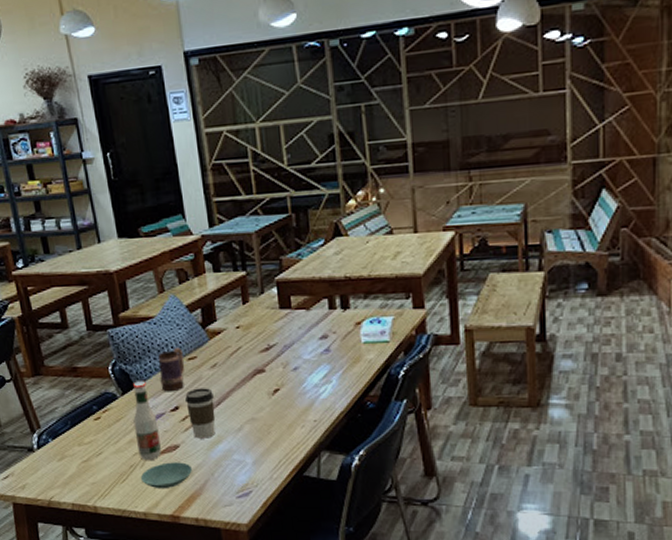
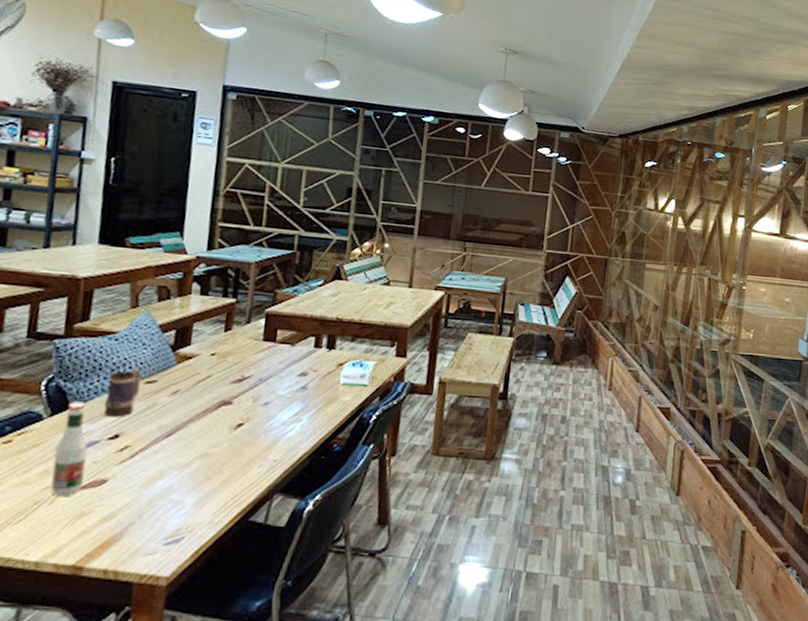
saucer: present [141,462,192,489] -> none [45,500,116,533]
coffee cup: present [185,388,216,439] -> none [128,415,166,474]

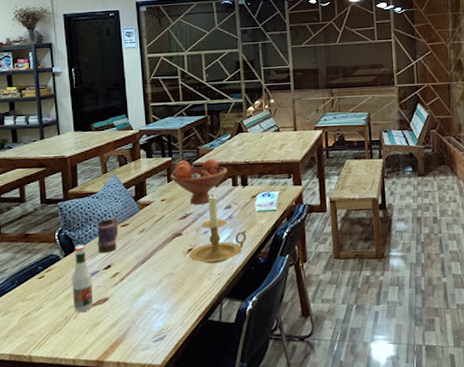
fruit bowl: none [228,304,312,367] -> present [170,158,228,205]
candle holder: none [237,354,322,447] -> present [189,194,246,264]

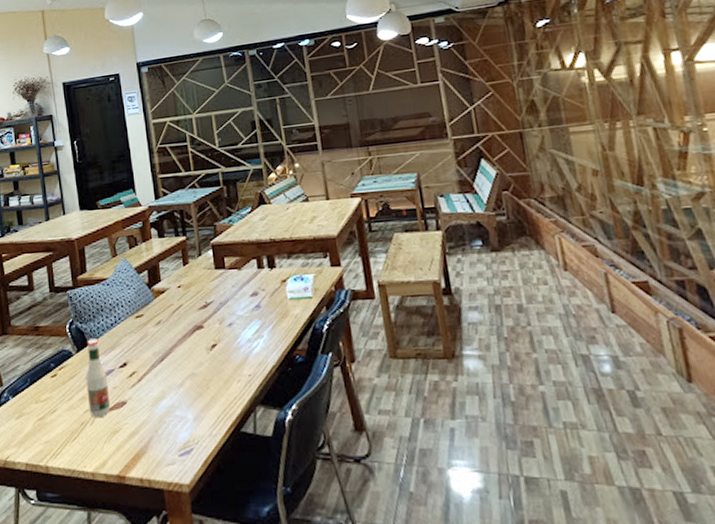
mug: present [97,217,119,253] -> none [109,307,133,349]
fruit bowl: present [170,158,228,205] -> none [185,236,251,292]
candle holder: present [189,194,246,264] -> none [213,278,279,363]

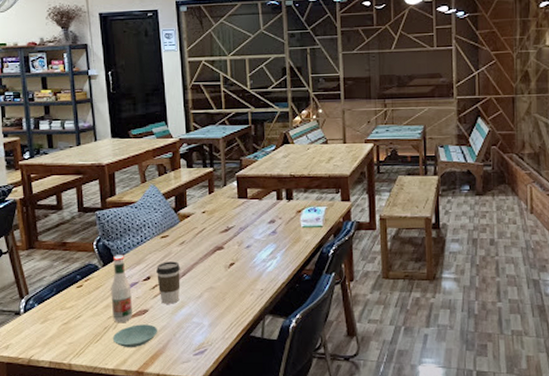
saucer: none [91,419,138,448] -> present [113,324,157,348]
coffee cup: none [132,344,160,395] -> present [156,261,181,304]

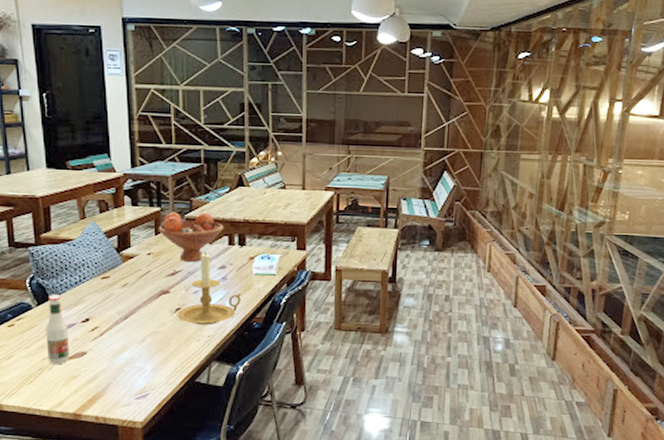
saucer: present [113,324,157,348] -> none [48,367,96,390]
coffee cup: present [156,261,181,304] -> none [96,303,122,347]
fruit bowl: none [211,170,272,219] -> present [157,211,224,263]
candle holder: none [231,207,291,279] -> present [177,251,241,325]

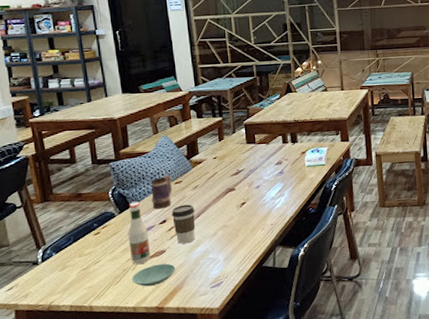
saucer: none [48,367,96,390] -> present [133,263,175,287]
mug: none [74,268,98,306] -> present [150,175,173,209]
coffee cup: none [96,303,122,347] -> present [172,204,196,244]
fruit bowl: present [157,211,224,263] -> none [221,117,278,162]
candle holder: present [177,251,241,325] -> none [242,151,297,216]

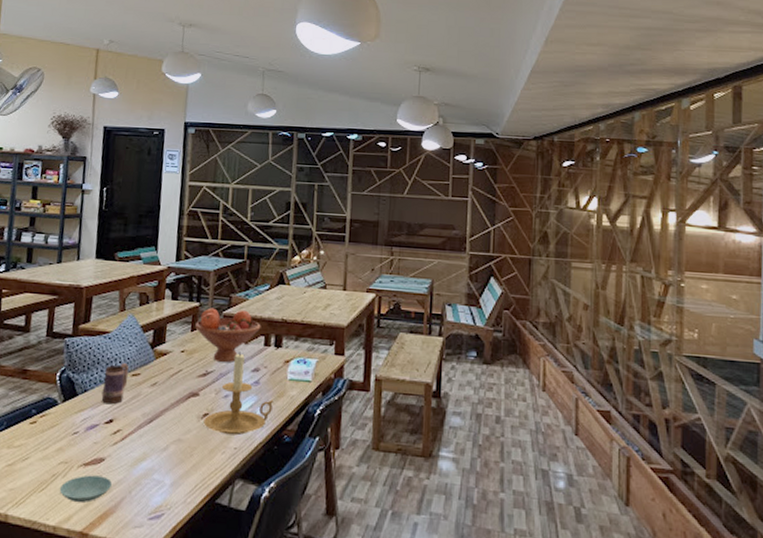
tabasco sauce: present [128,201,150,264] -> none [64,390,91,471]
coffee cup: present [172,204,196,244] -> none [120,403,148,455]
fruit bowl: none [221,117,278,162] -> present [194,307,261,363]
candle holder: none [242,151,297,216] -> present [204,351,273,436]

